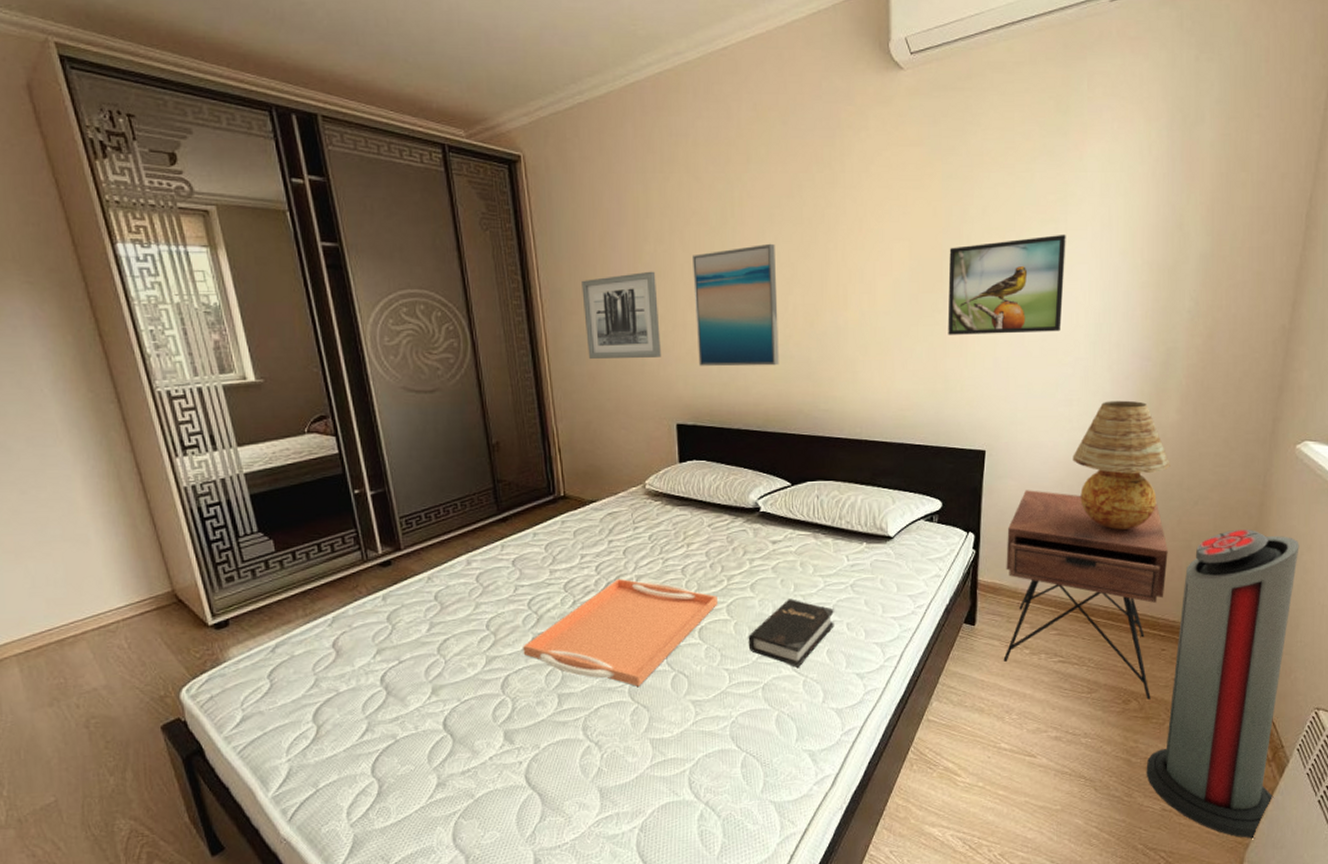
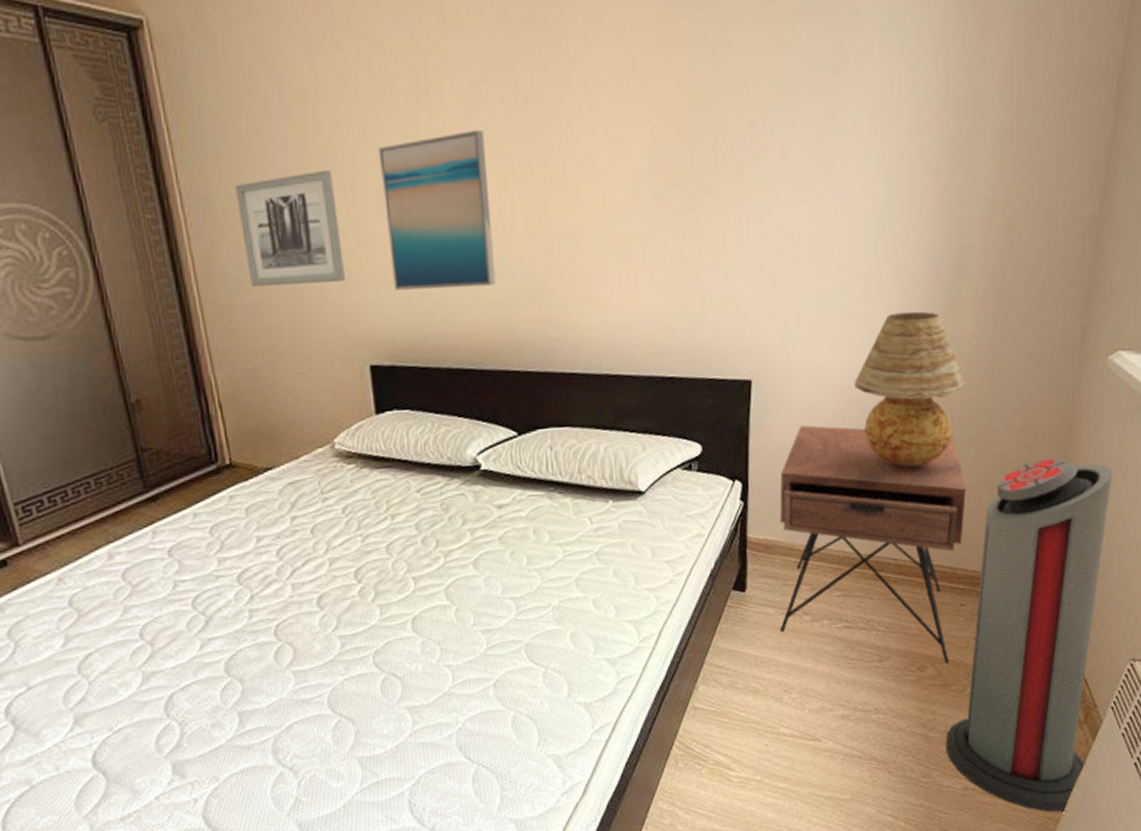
serving tray: present [523,578,717,686] -> none [189,563,433,695]
hardback book: present [748,599,834,667] -> none [473,574,578,657]
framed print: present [947,234,1066,335] -> none [700,108,841,239]

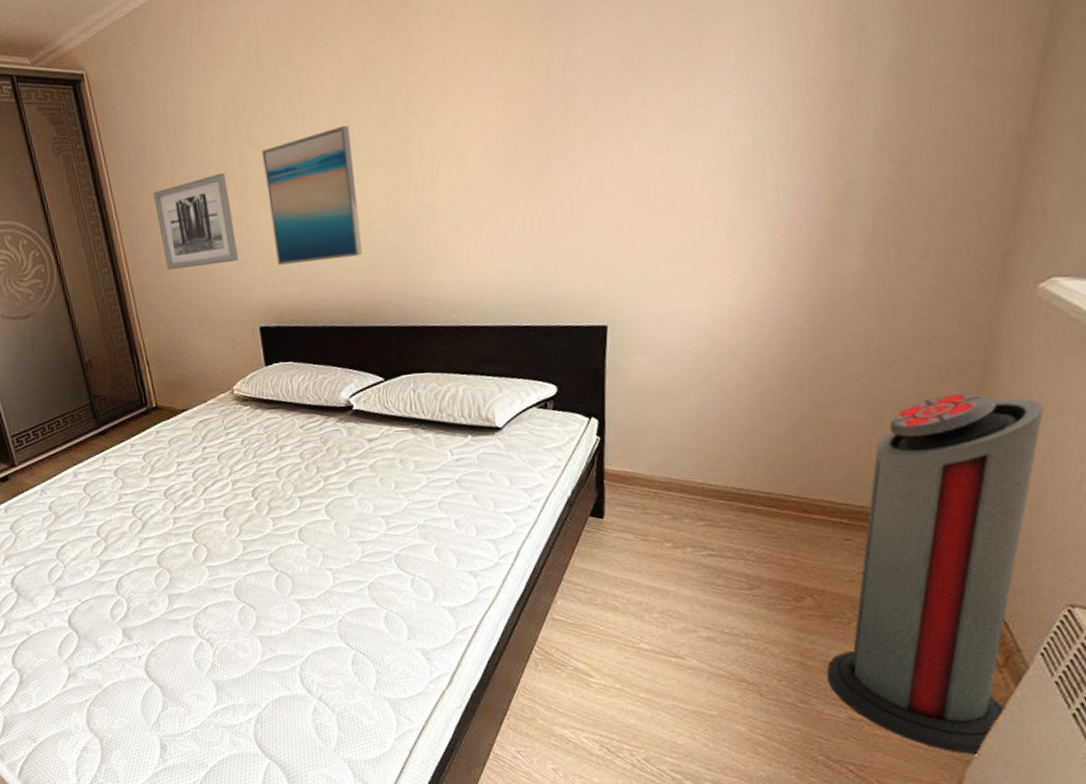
nightstand: present [779,425,966,664] -> none [638,365,851,596]
table lamp: present [854,311,967,468] -> none [719,250,852,405]

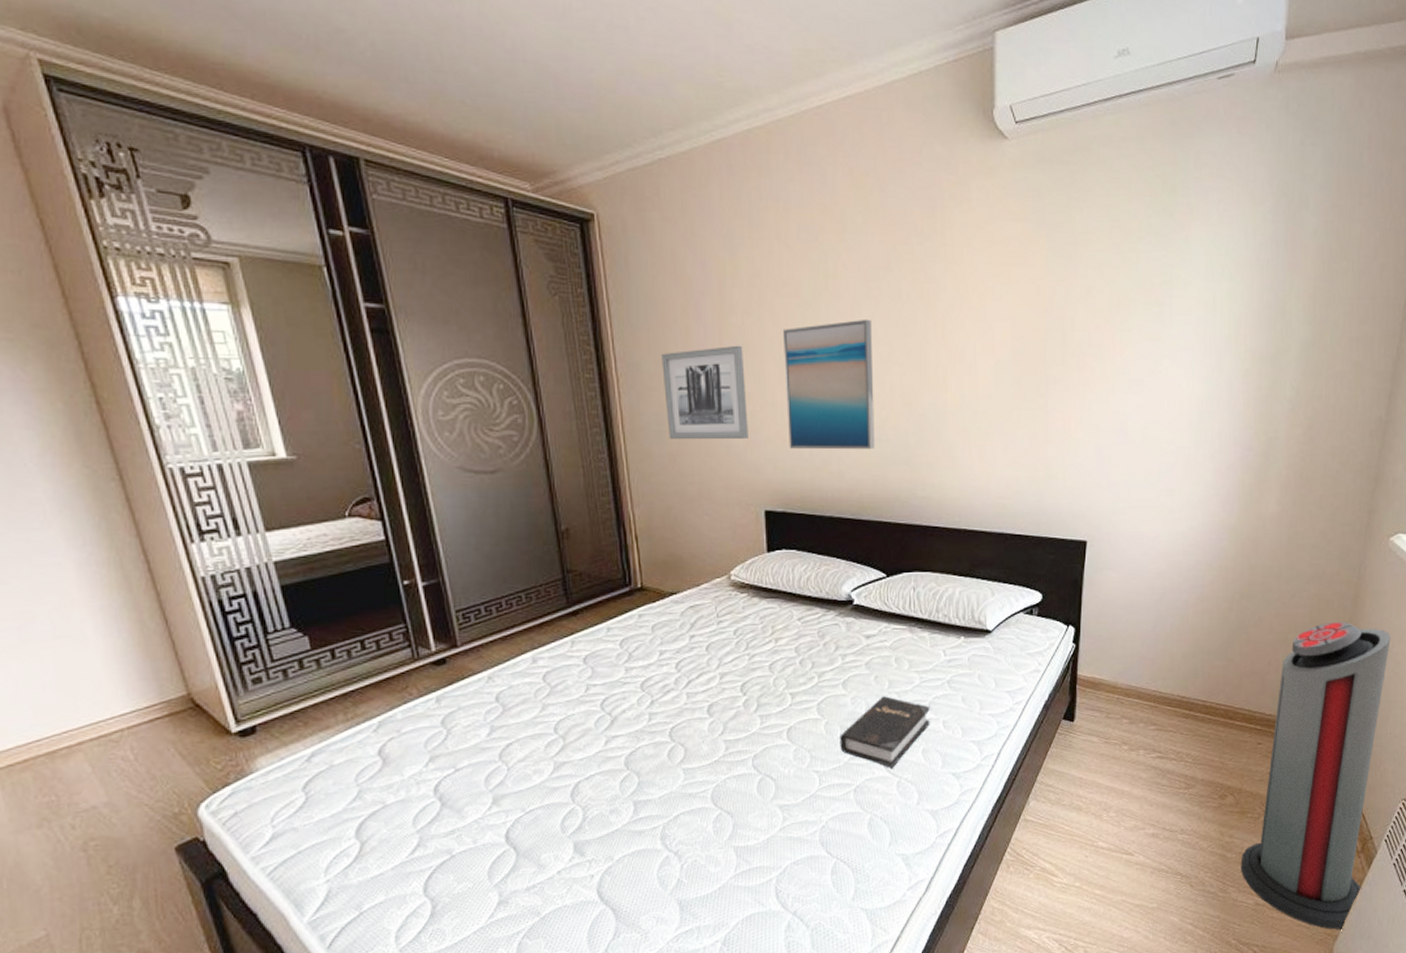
hardback book: none [349,497,441,566] -> present [840,696,930,768]

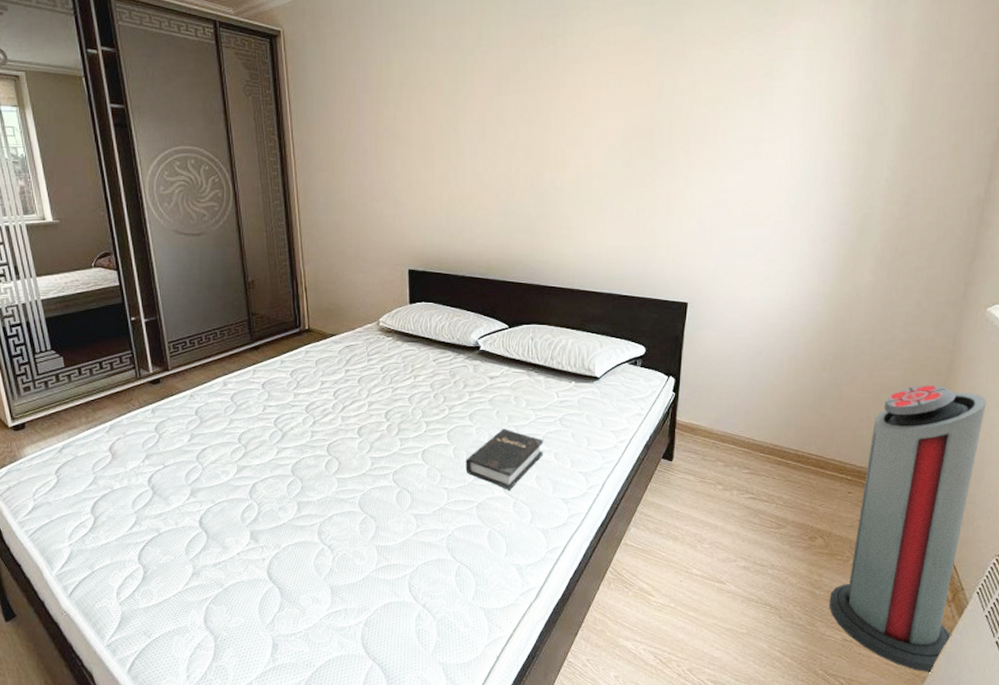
wall art: present [661,345,748,439] -> none [329,134,397,210]
wall art: present [783,319,875,450] -> none [427,111,502,220]

